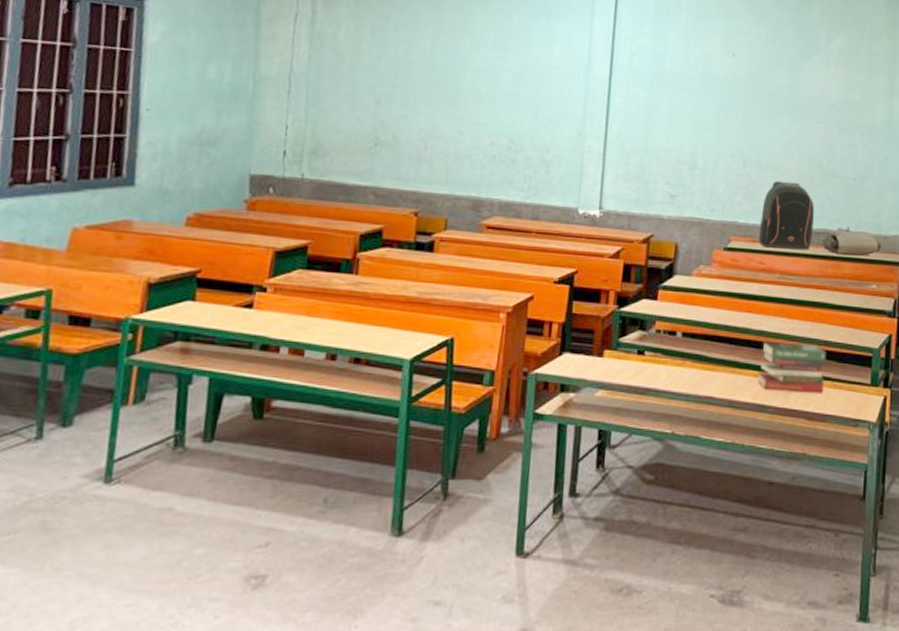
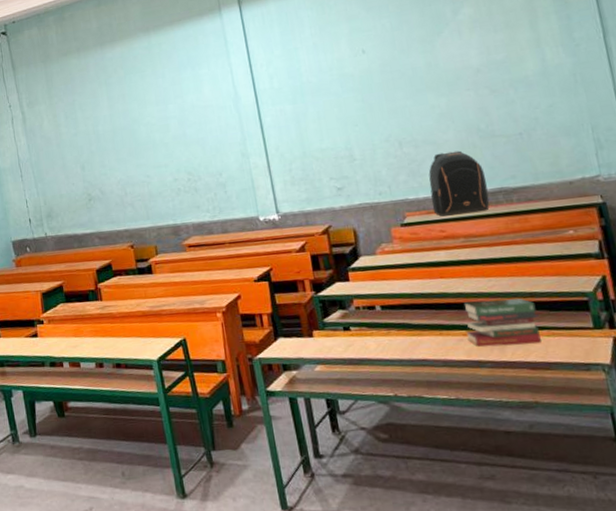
bag: present [822,227,881,257] -> none [500,180,569,210]

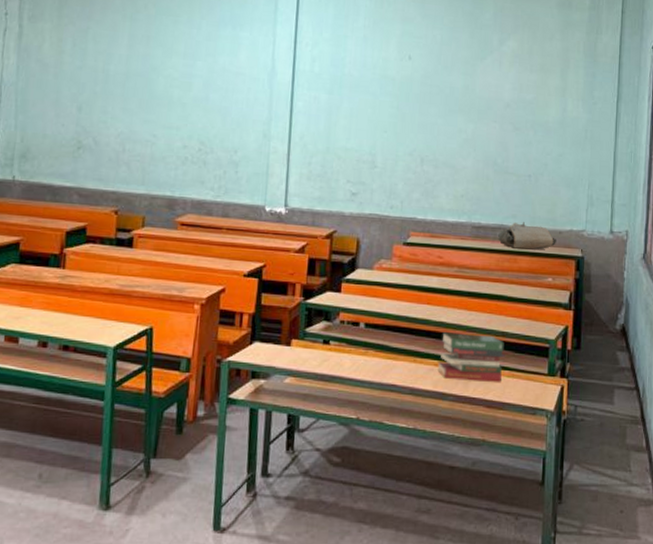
backpack: present [428,150,490,216] -> none [436,178,490,245]
bag: none [500,180,569,210] -> present [498,222,556,251]

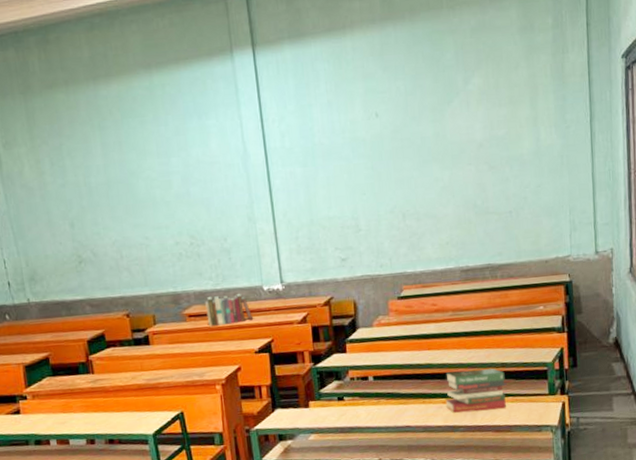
books: none [200,208,249,242] -> present [205,294,254,328]
bag: present [498,222,556,251] -> none [487,258,544,286]

